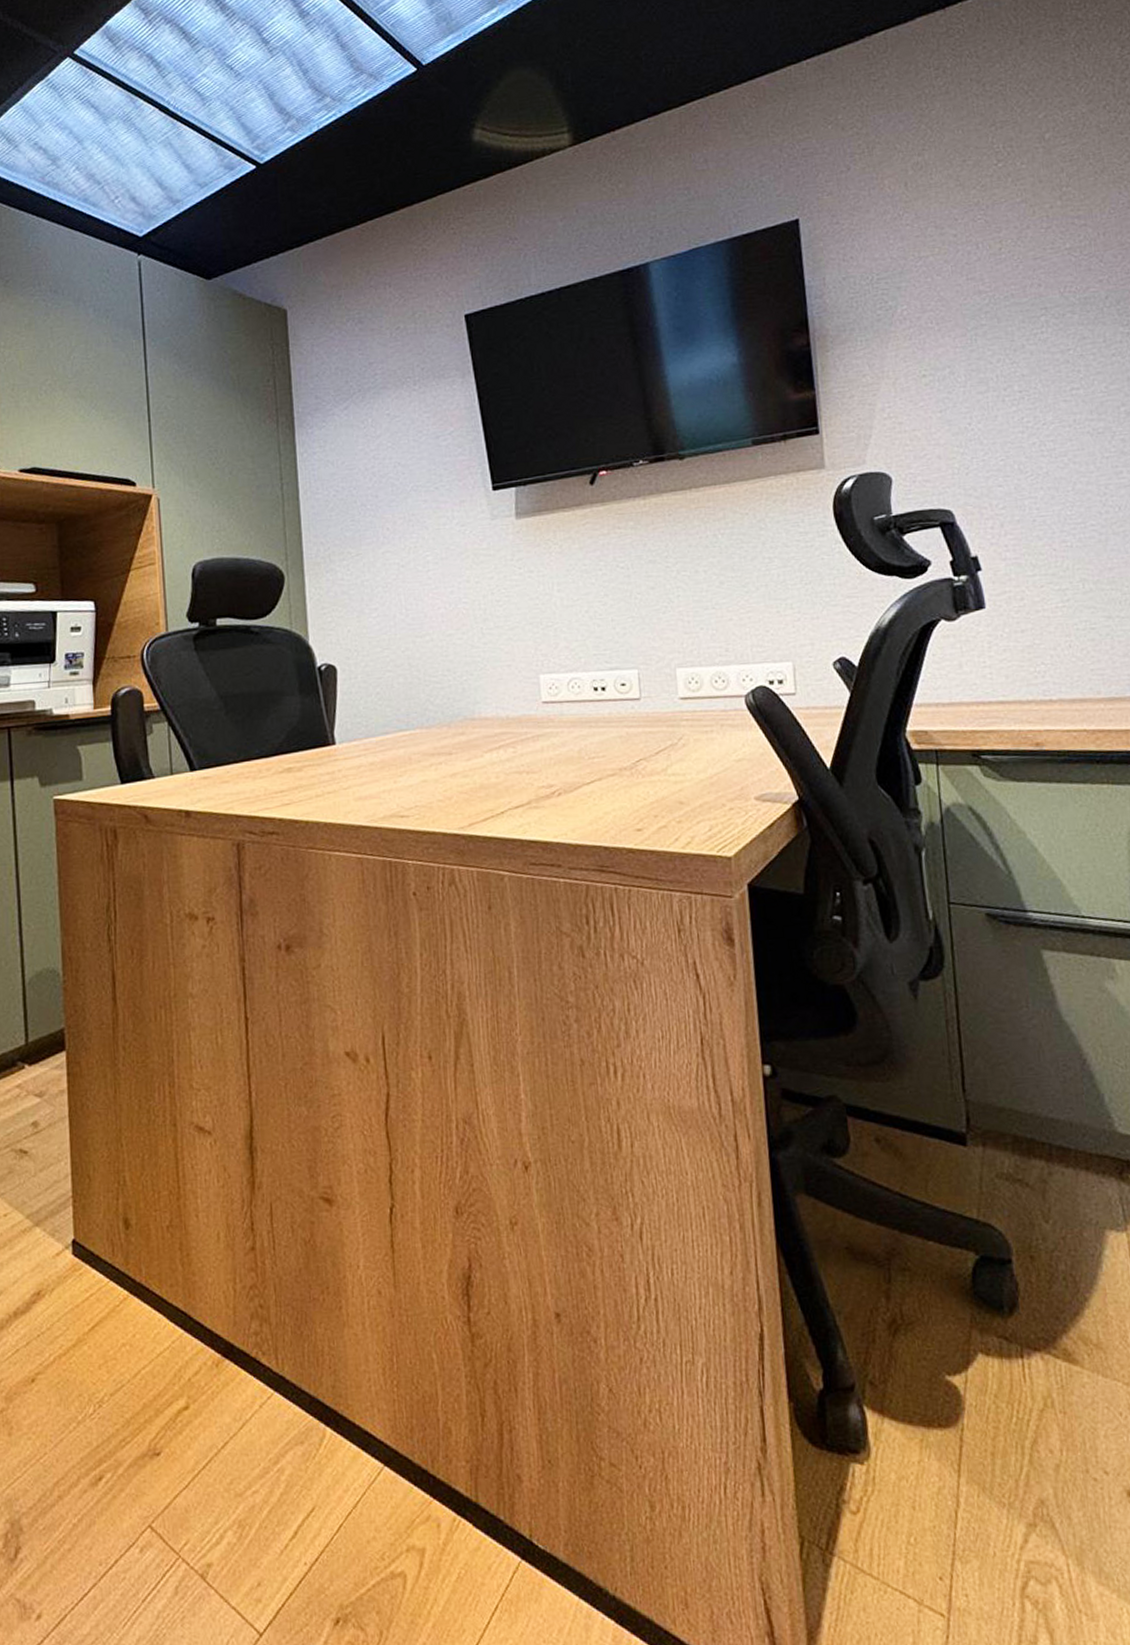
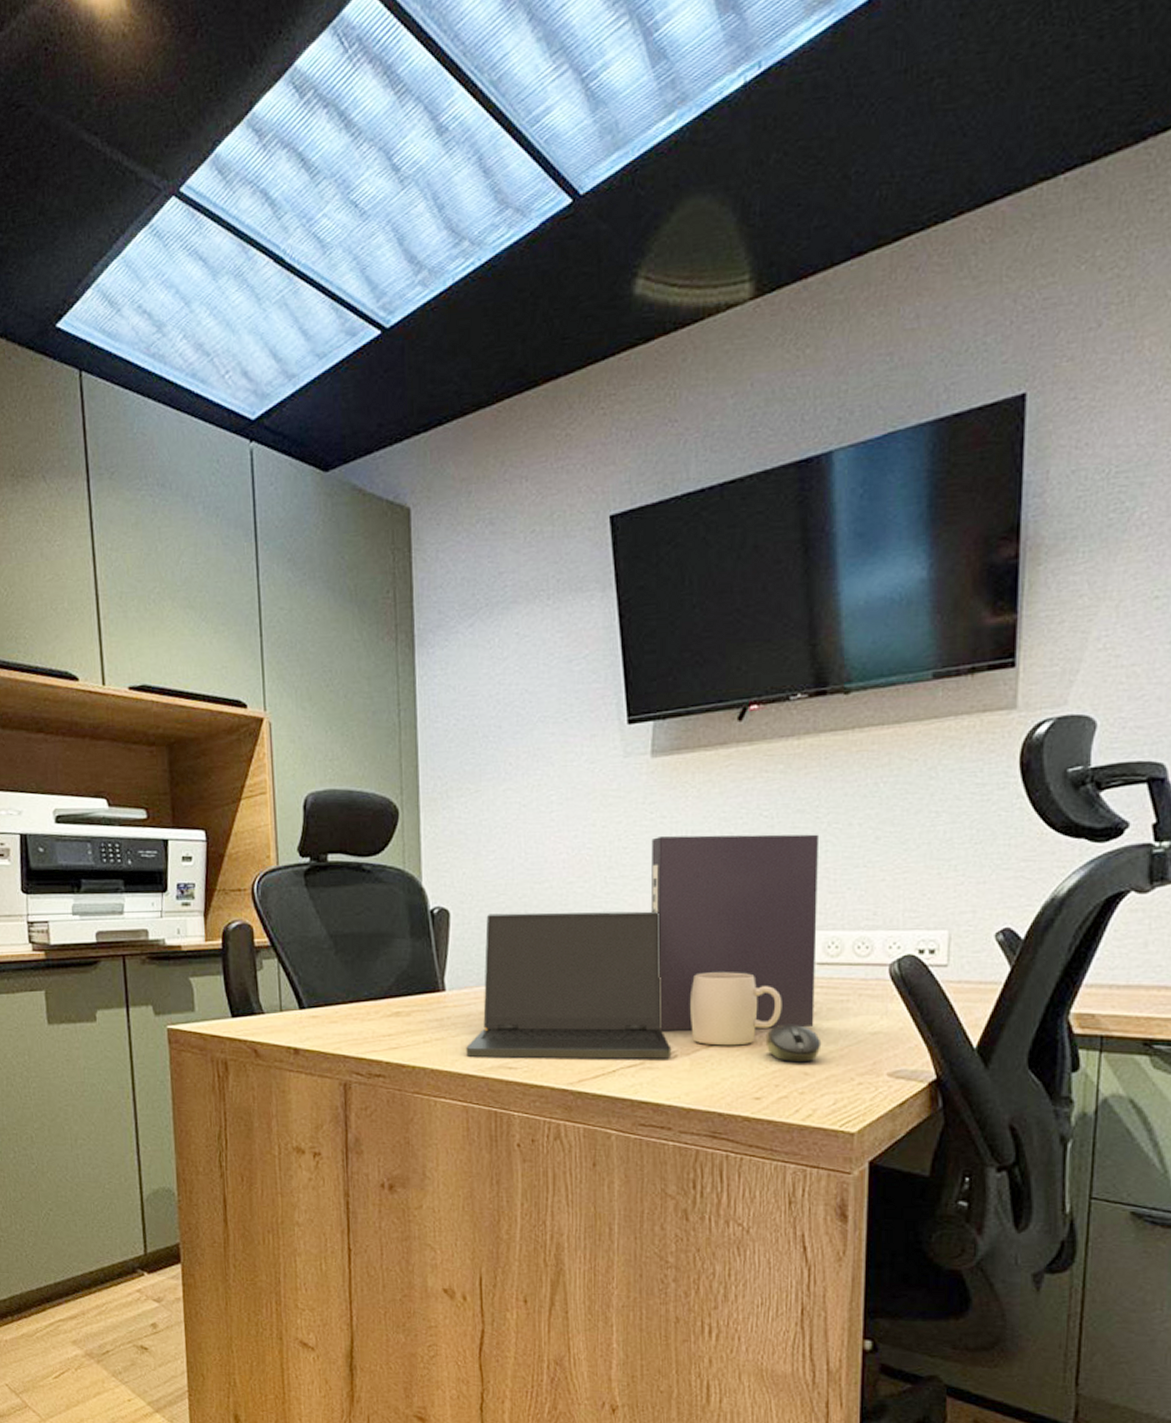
laptop: none [358,657,556,809] -> present [466,911,672,1059]
binder: none [521,581,684,770] -> present [650,834,820,1031]
mug: none [568,710,654,782] -> present [689,972,782,1046]
computer mouse: none [641,756,693,792] -> present [765,1024,822,1061]

